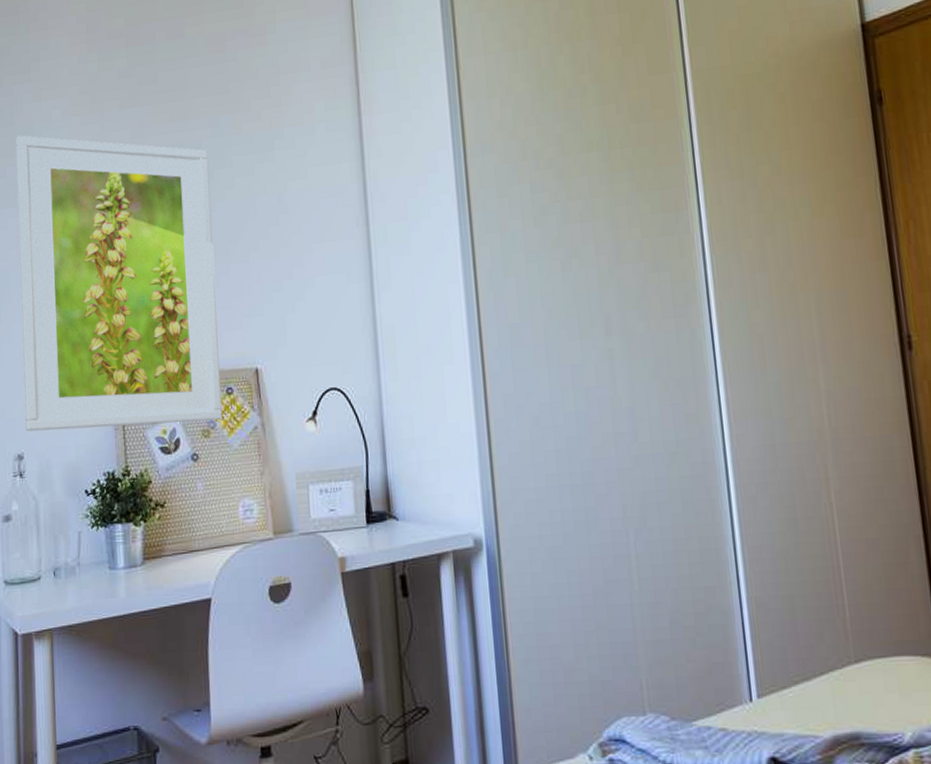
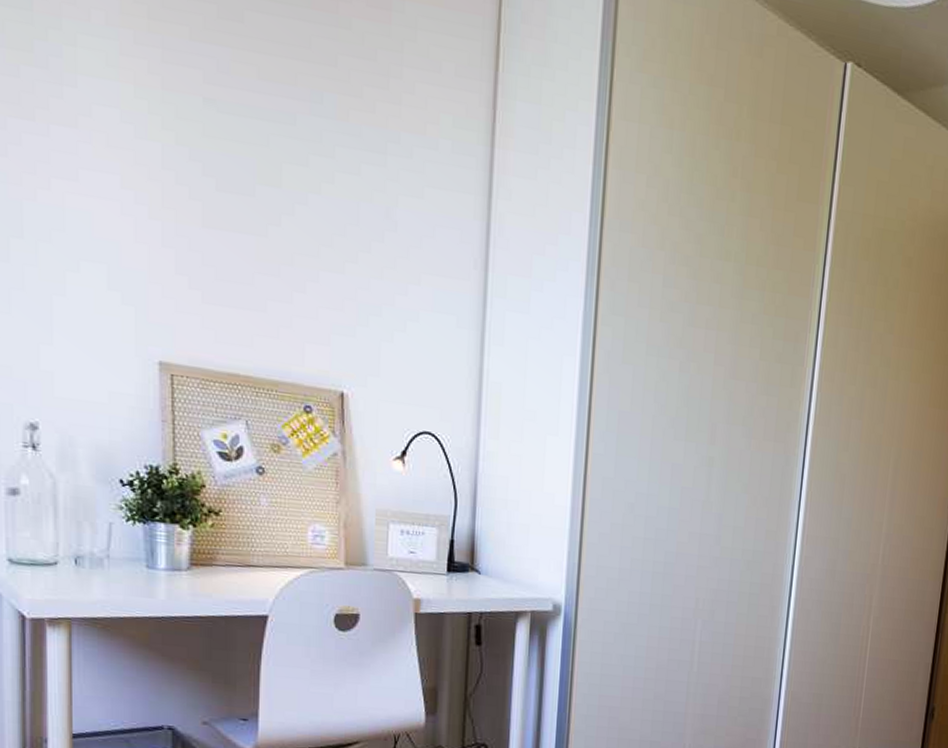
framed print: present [15,135,222,432] -> none [36,27,305,437]

